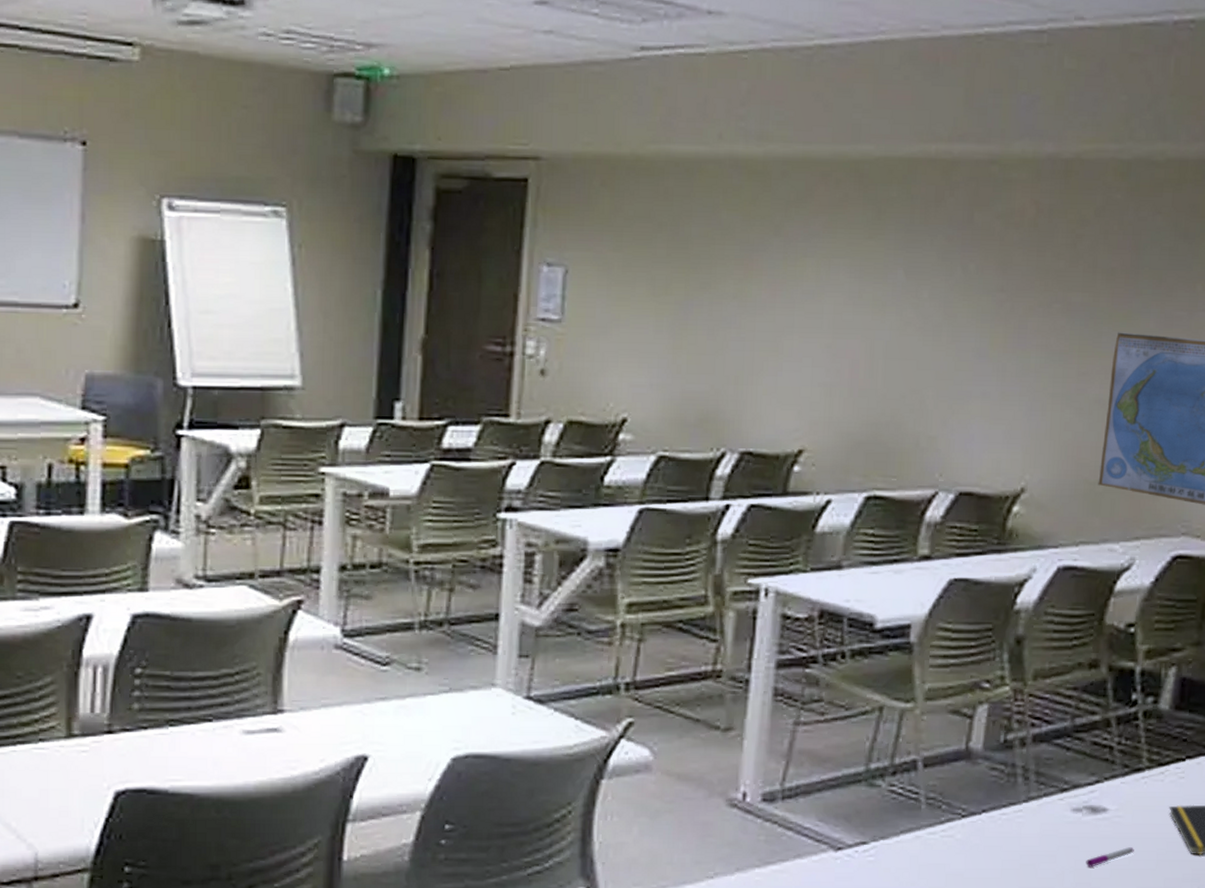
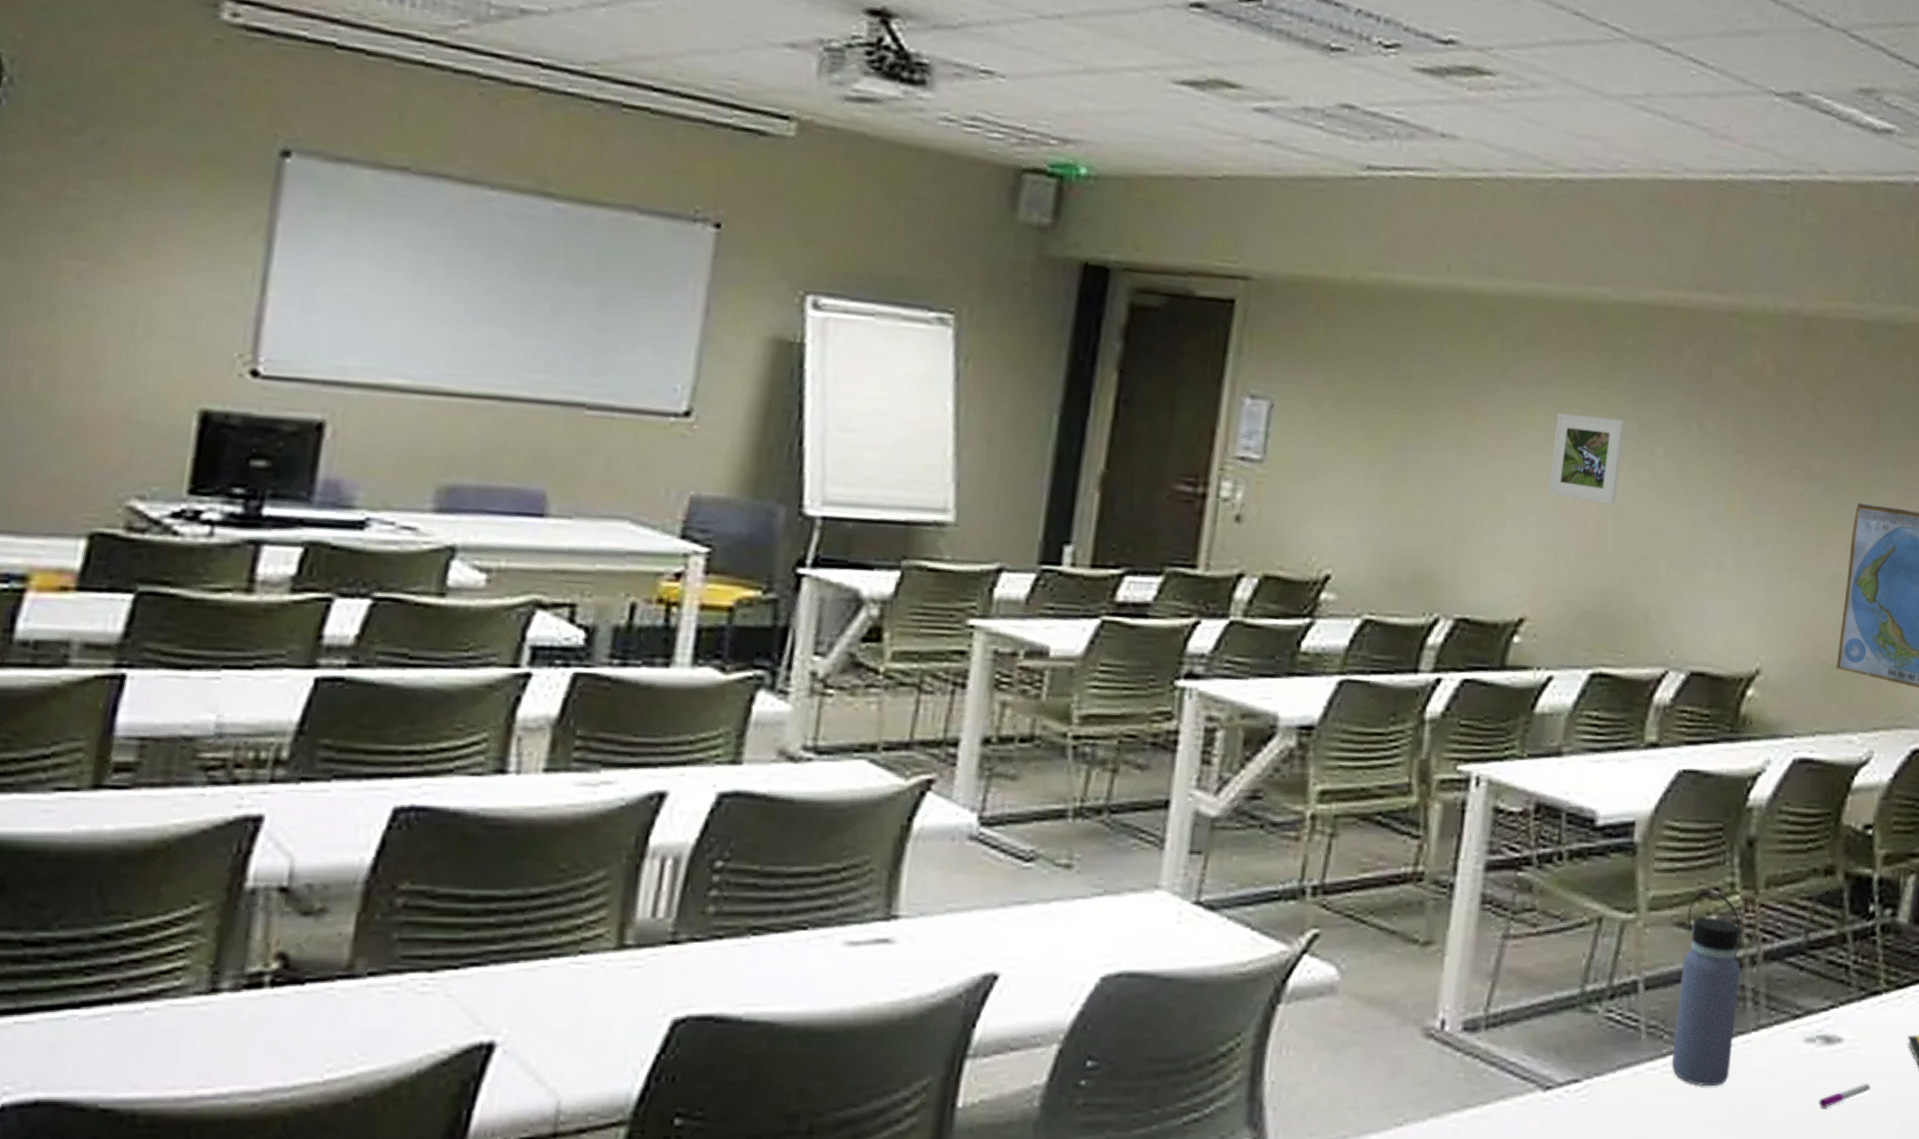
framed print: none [820,263,891,345] -> present [1547,412,1624,505]
water bottle: none [949,683,1011,849] -> present [1671,891,1741,1087]

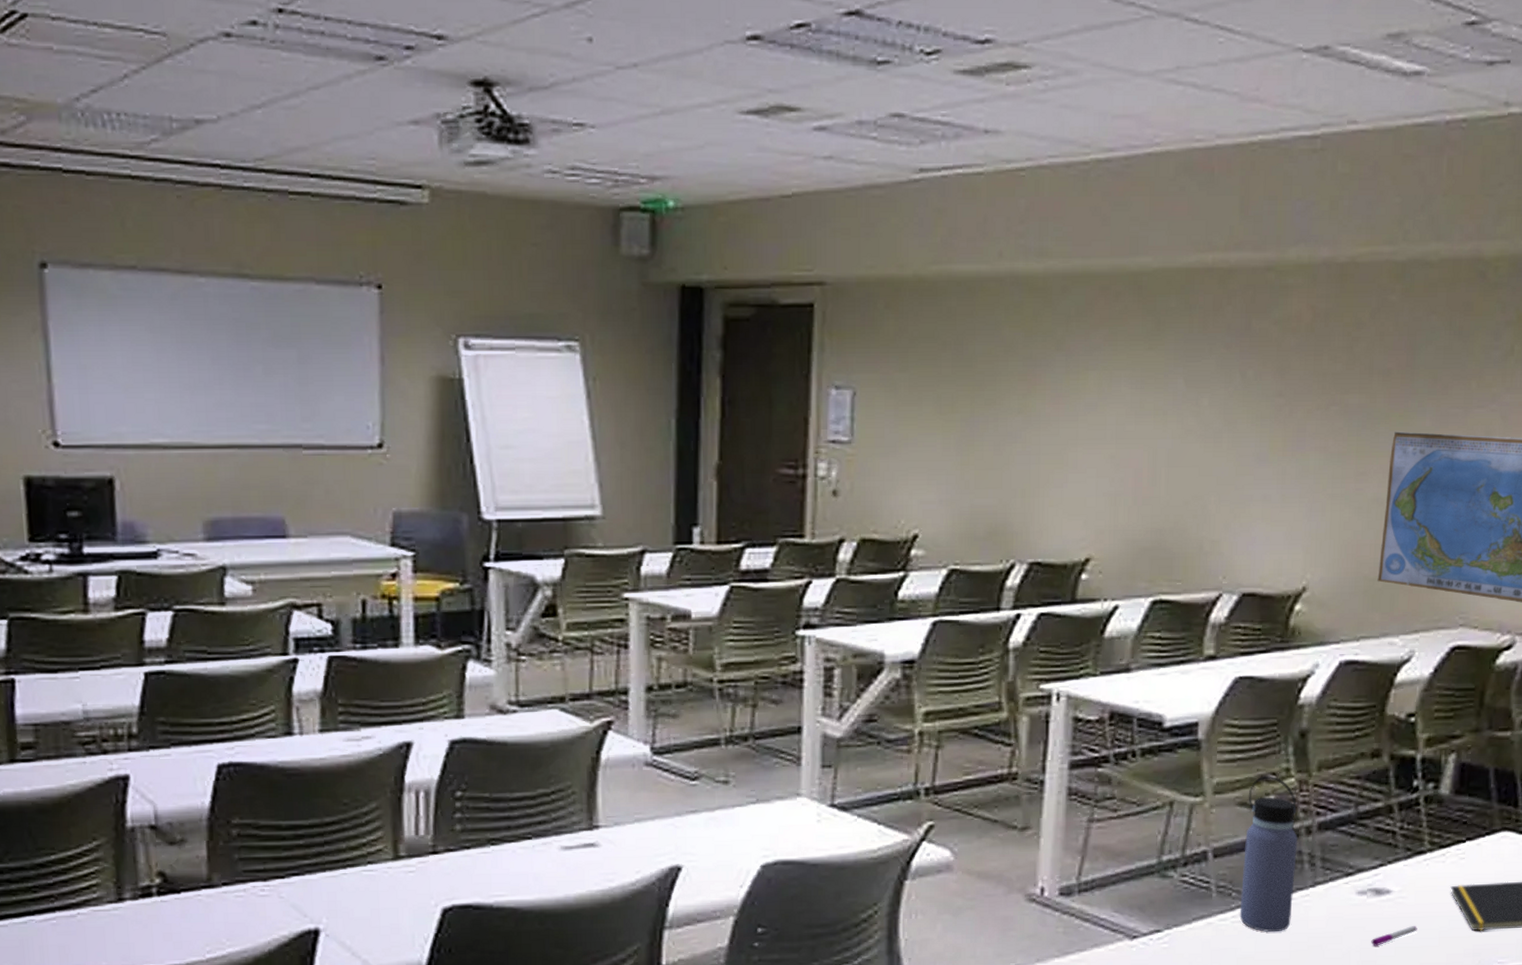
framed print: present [1547,412,1624,505] -> none [1104,375,1171,454]

